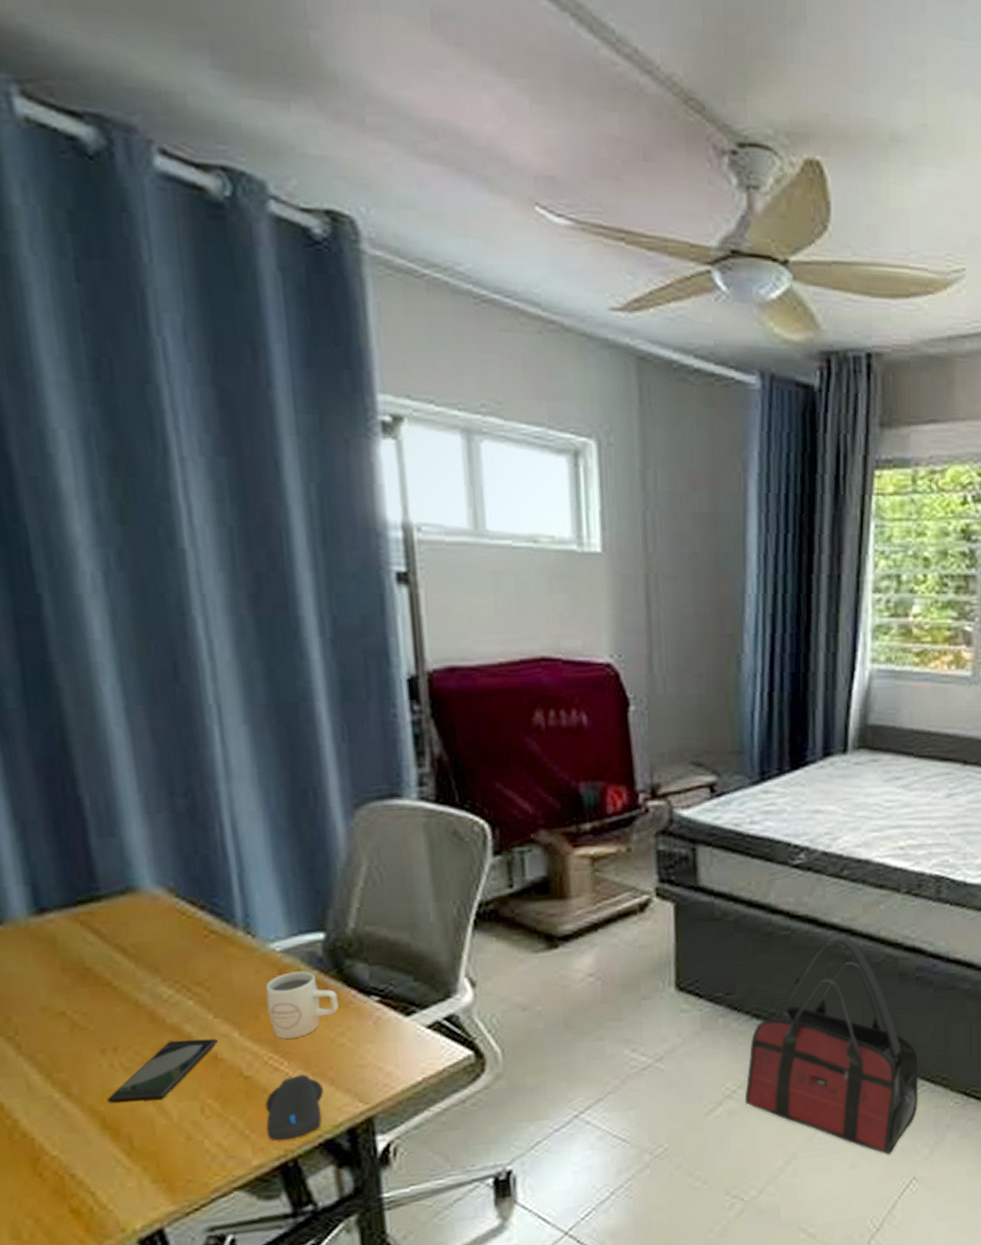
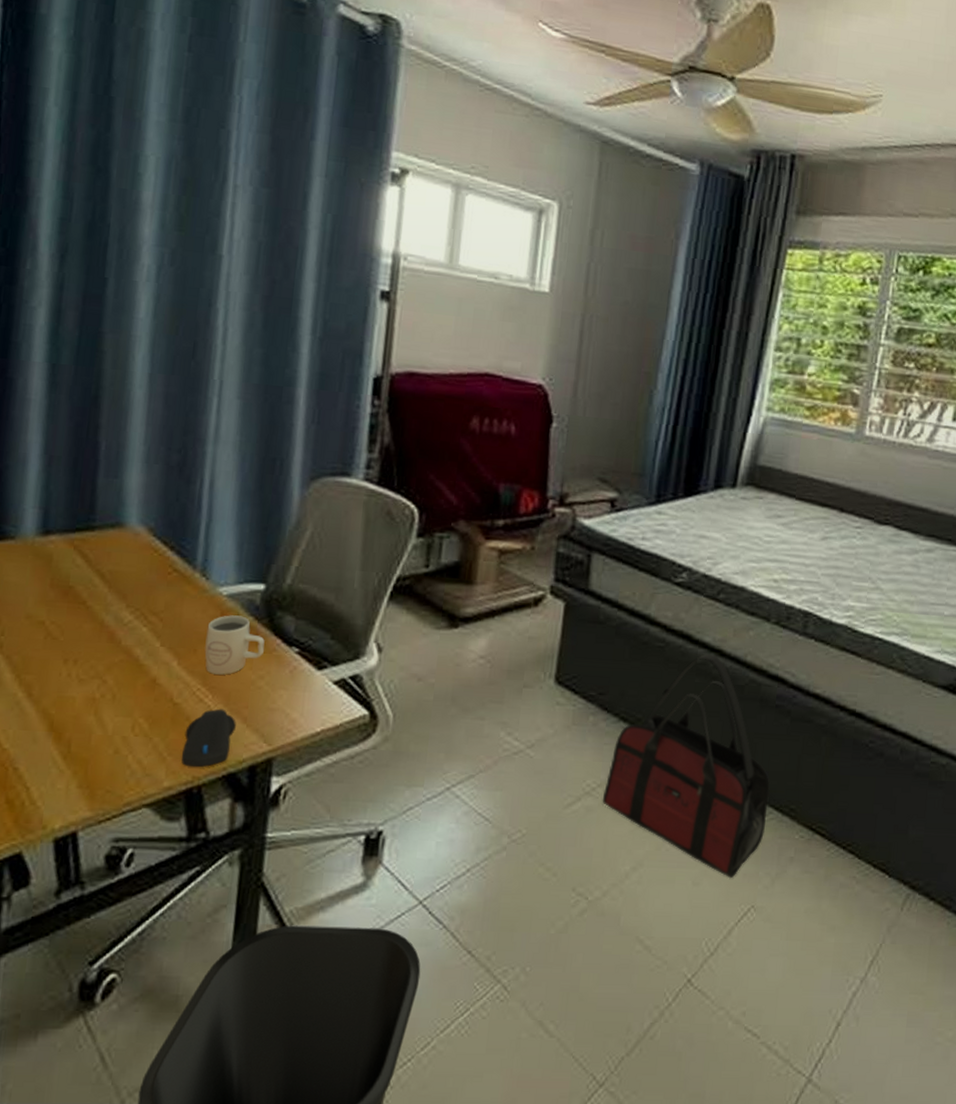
smartphone: present [106,1038,218,1103] -> none [58,661,159,712]

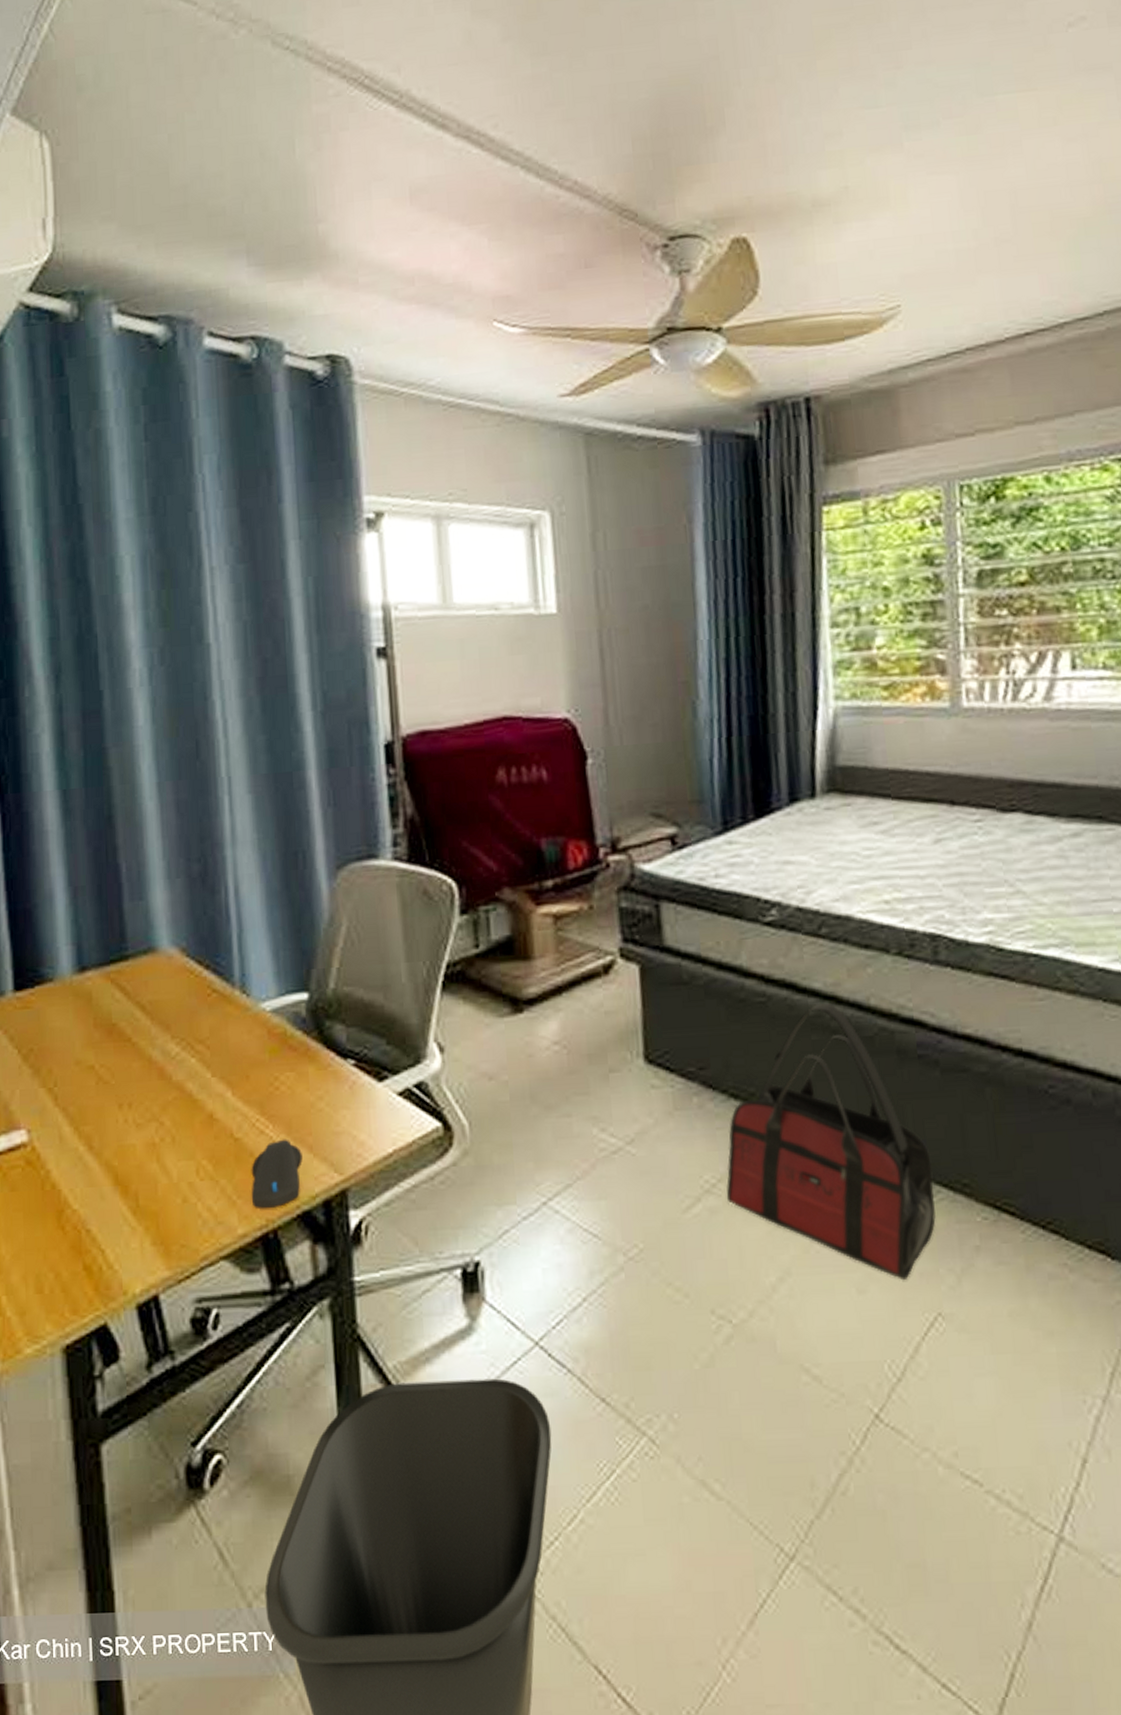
mug: present [204,615,265,675] -> none [256,1031,319,1101]

